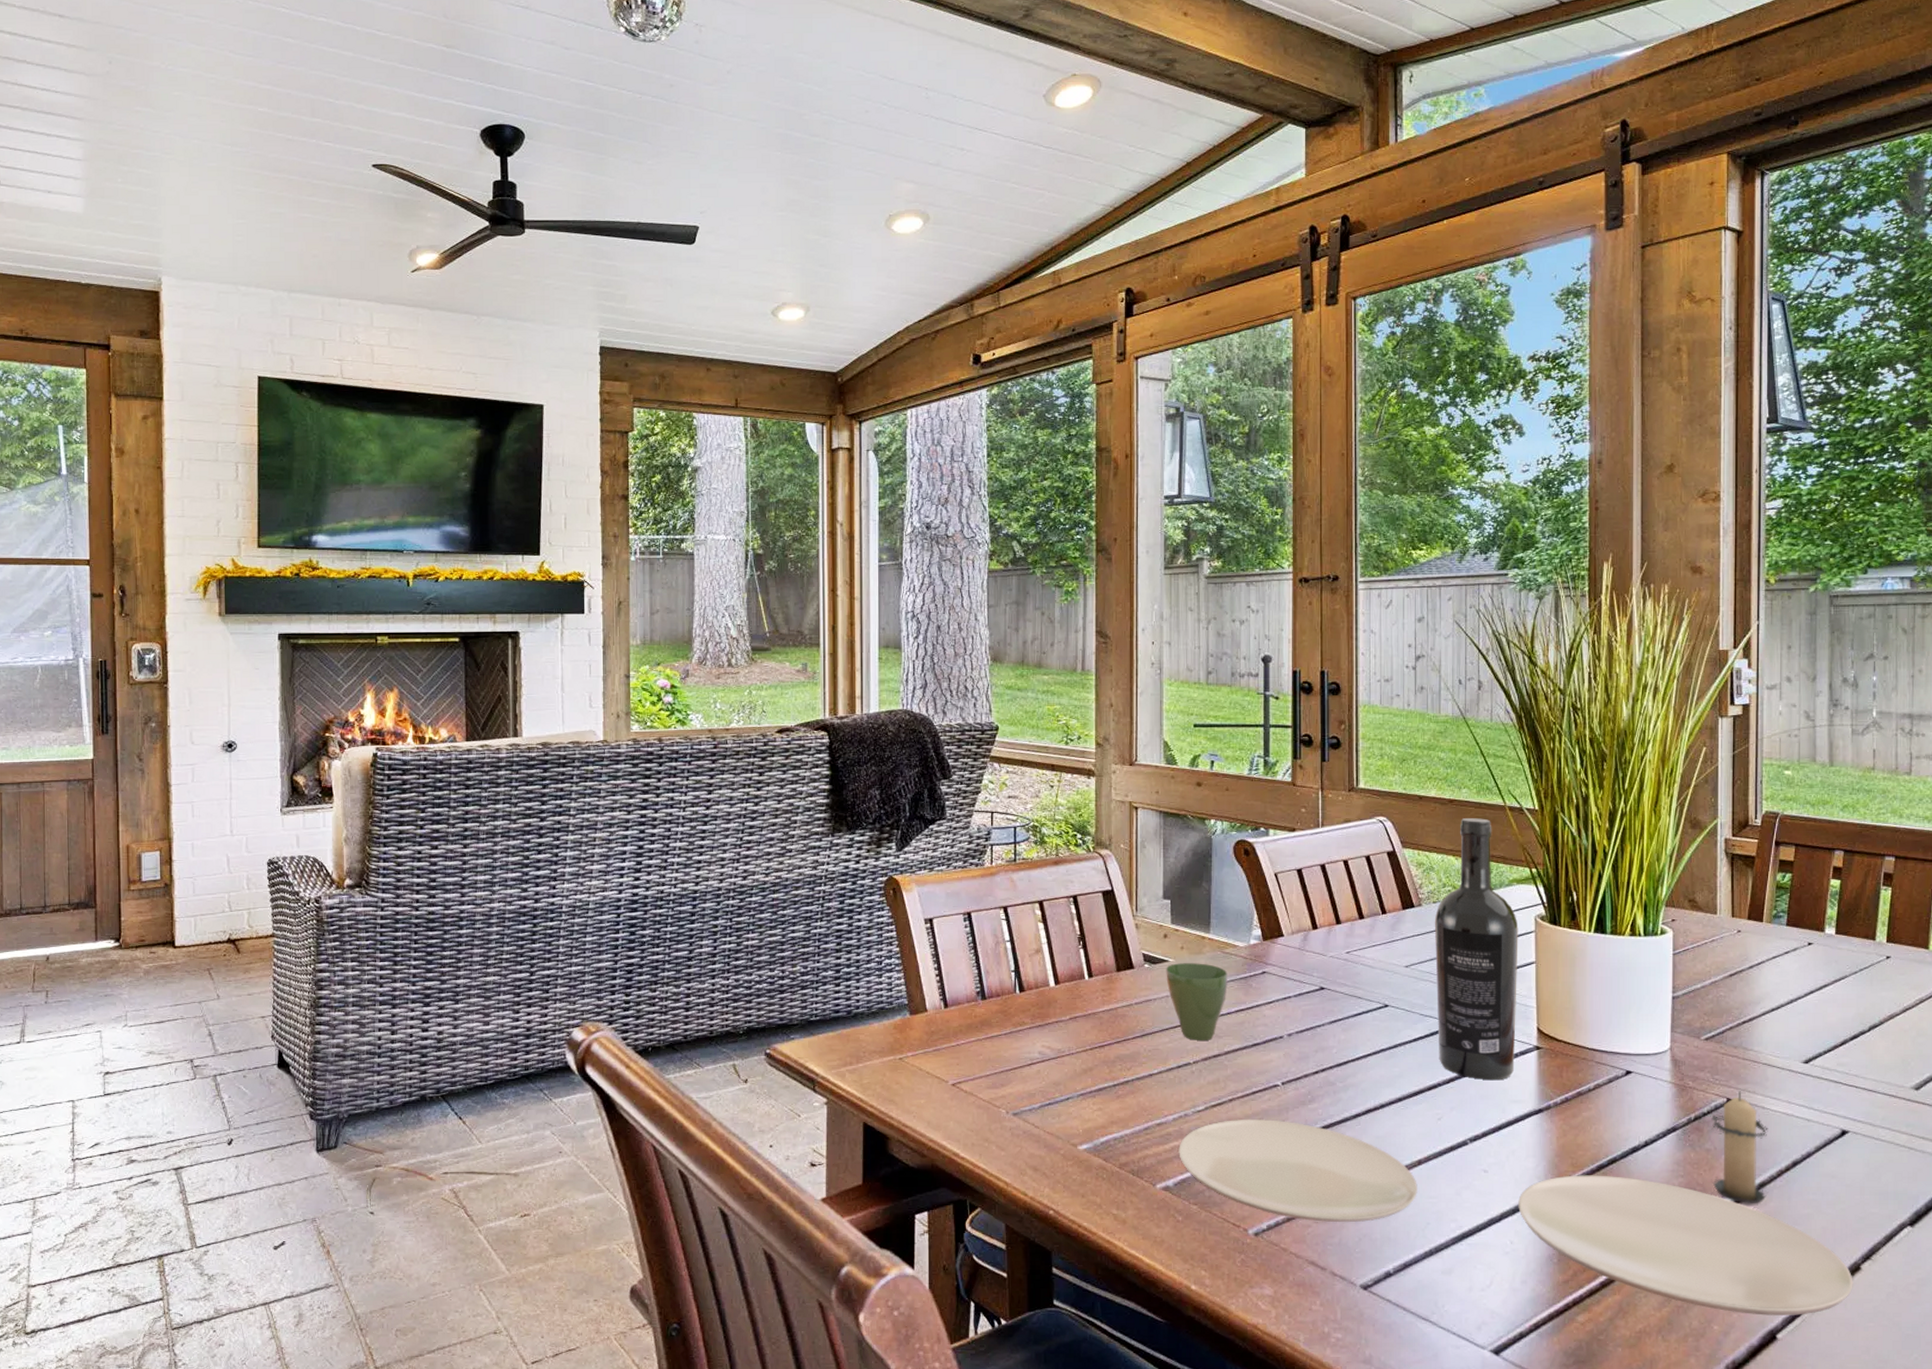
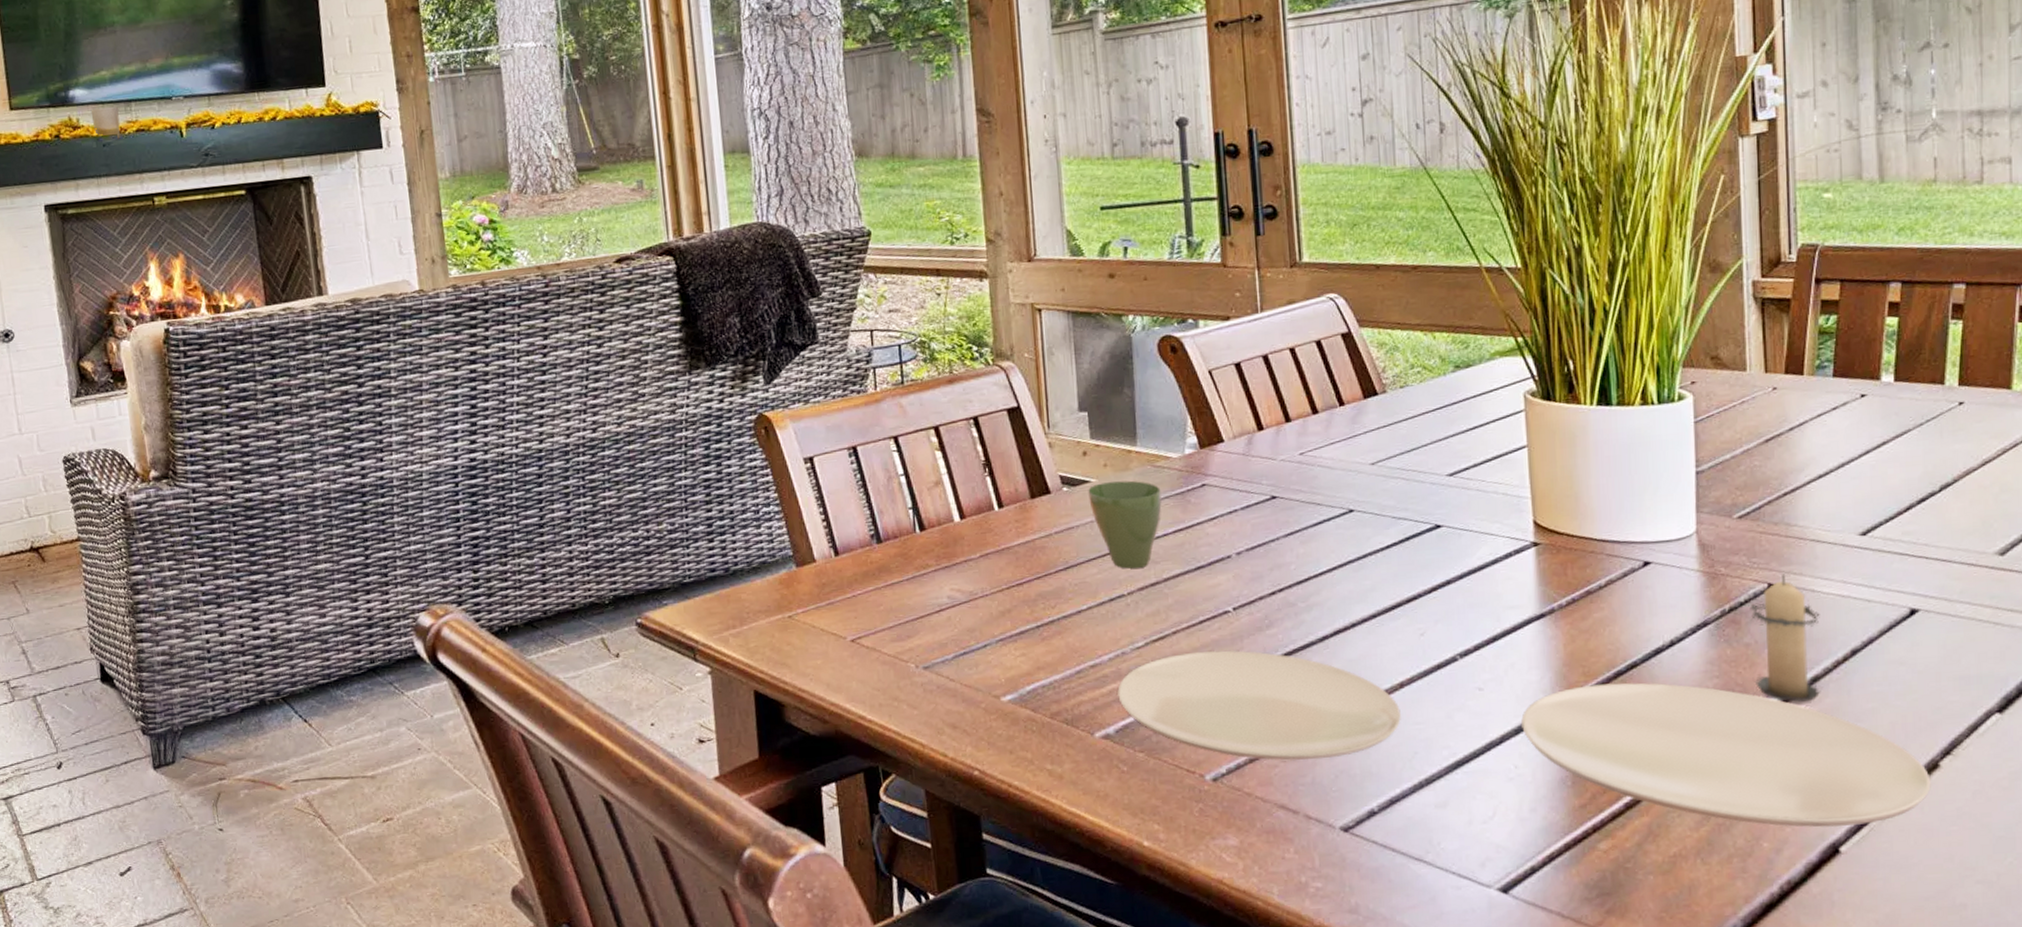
candle holder: none [330,553,355,584] -> present [90,106,121,141]
wine bottle: present [1434,818,1518,1081] -> none [1402,284,1509,586]

